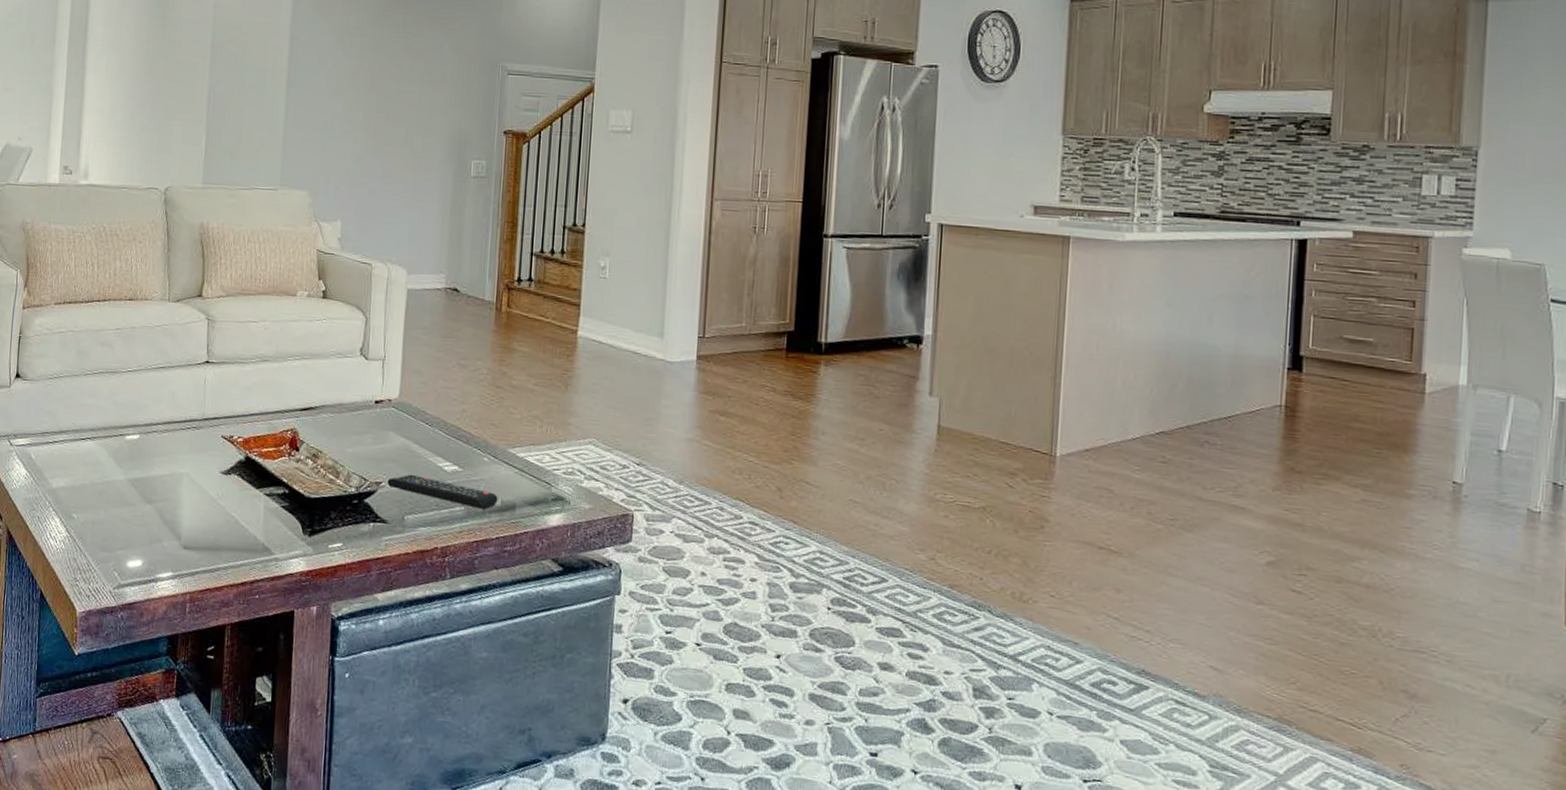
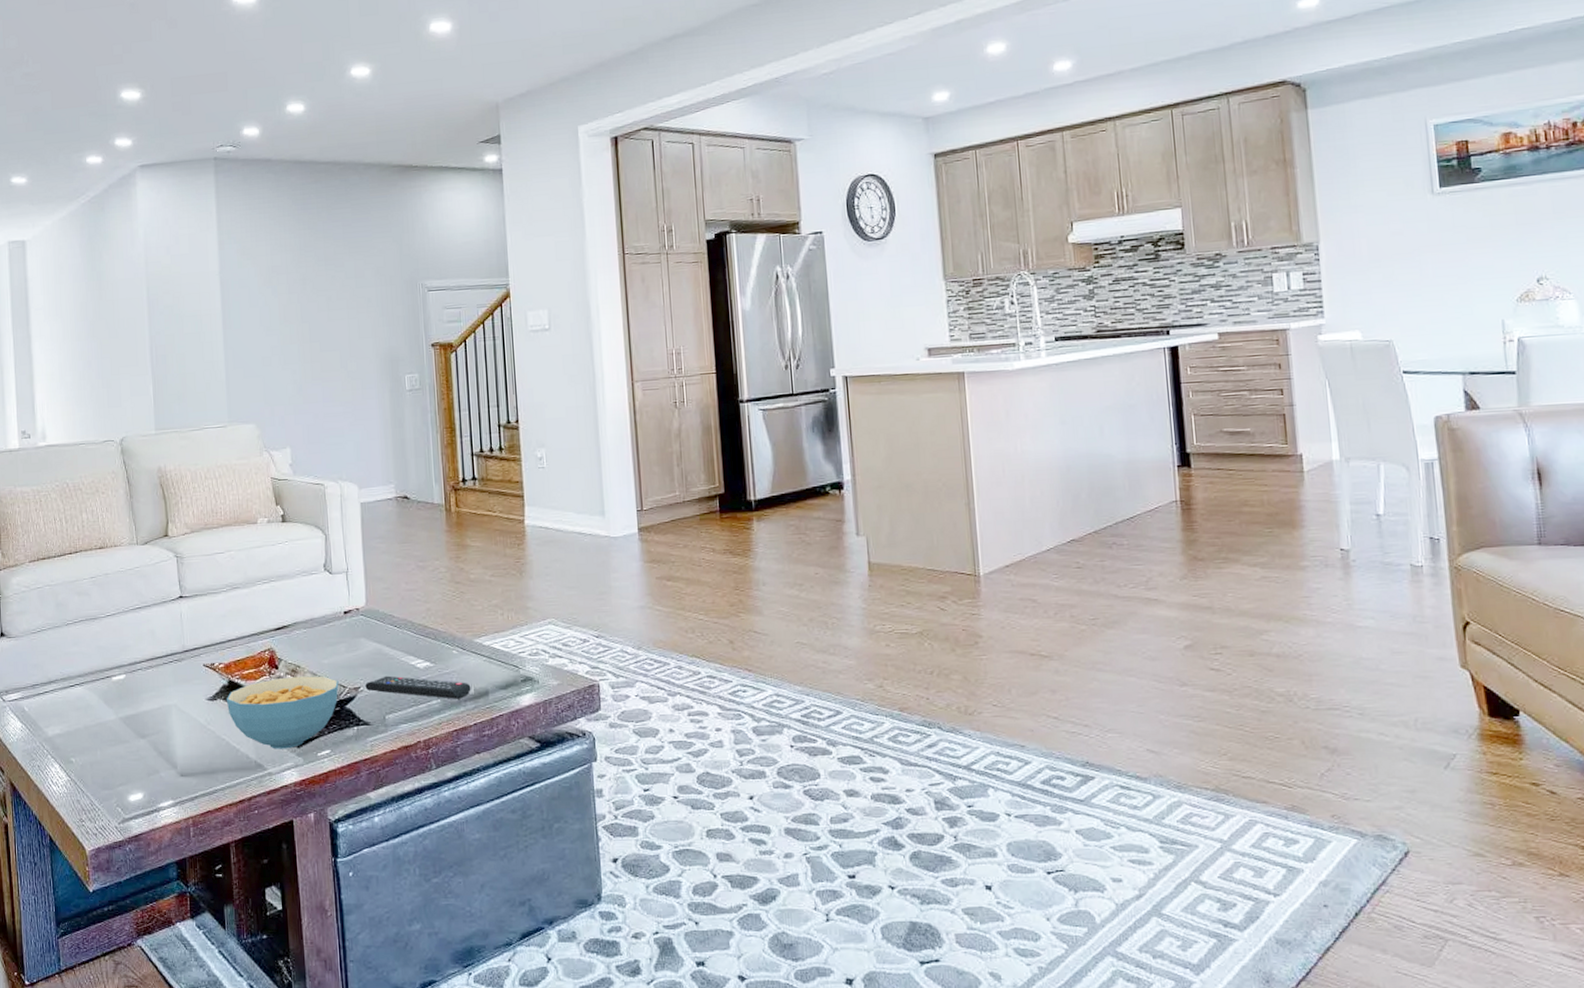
cereal bowl: none [240,461,360,536] -> present [226,676,339,749]

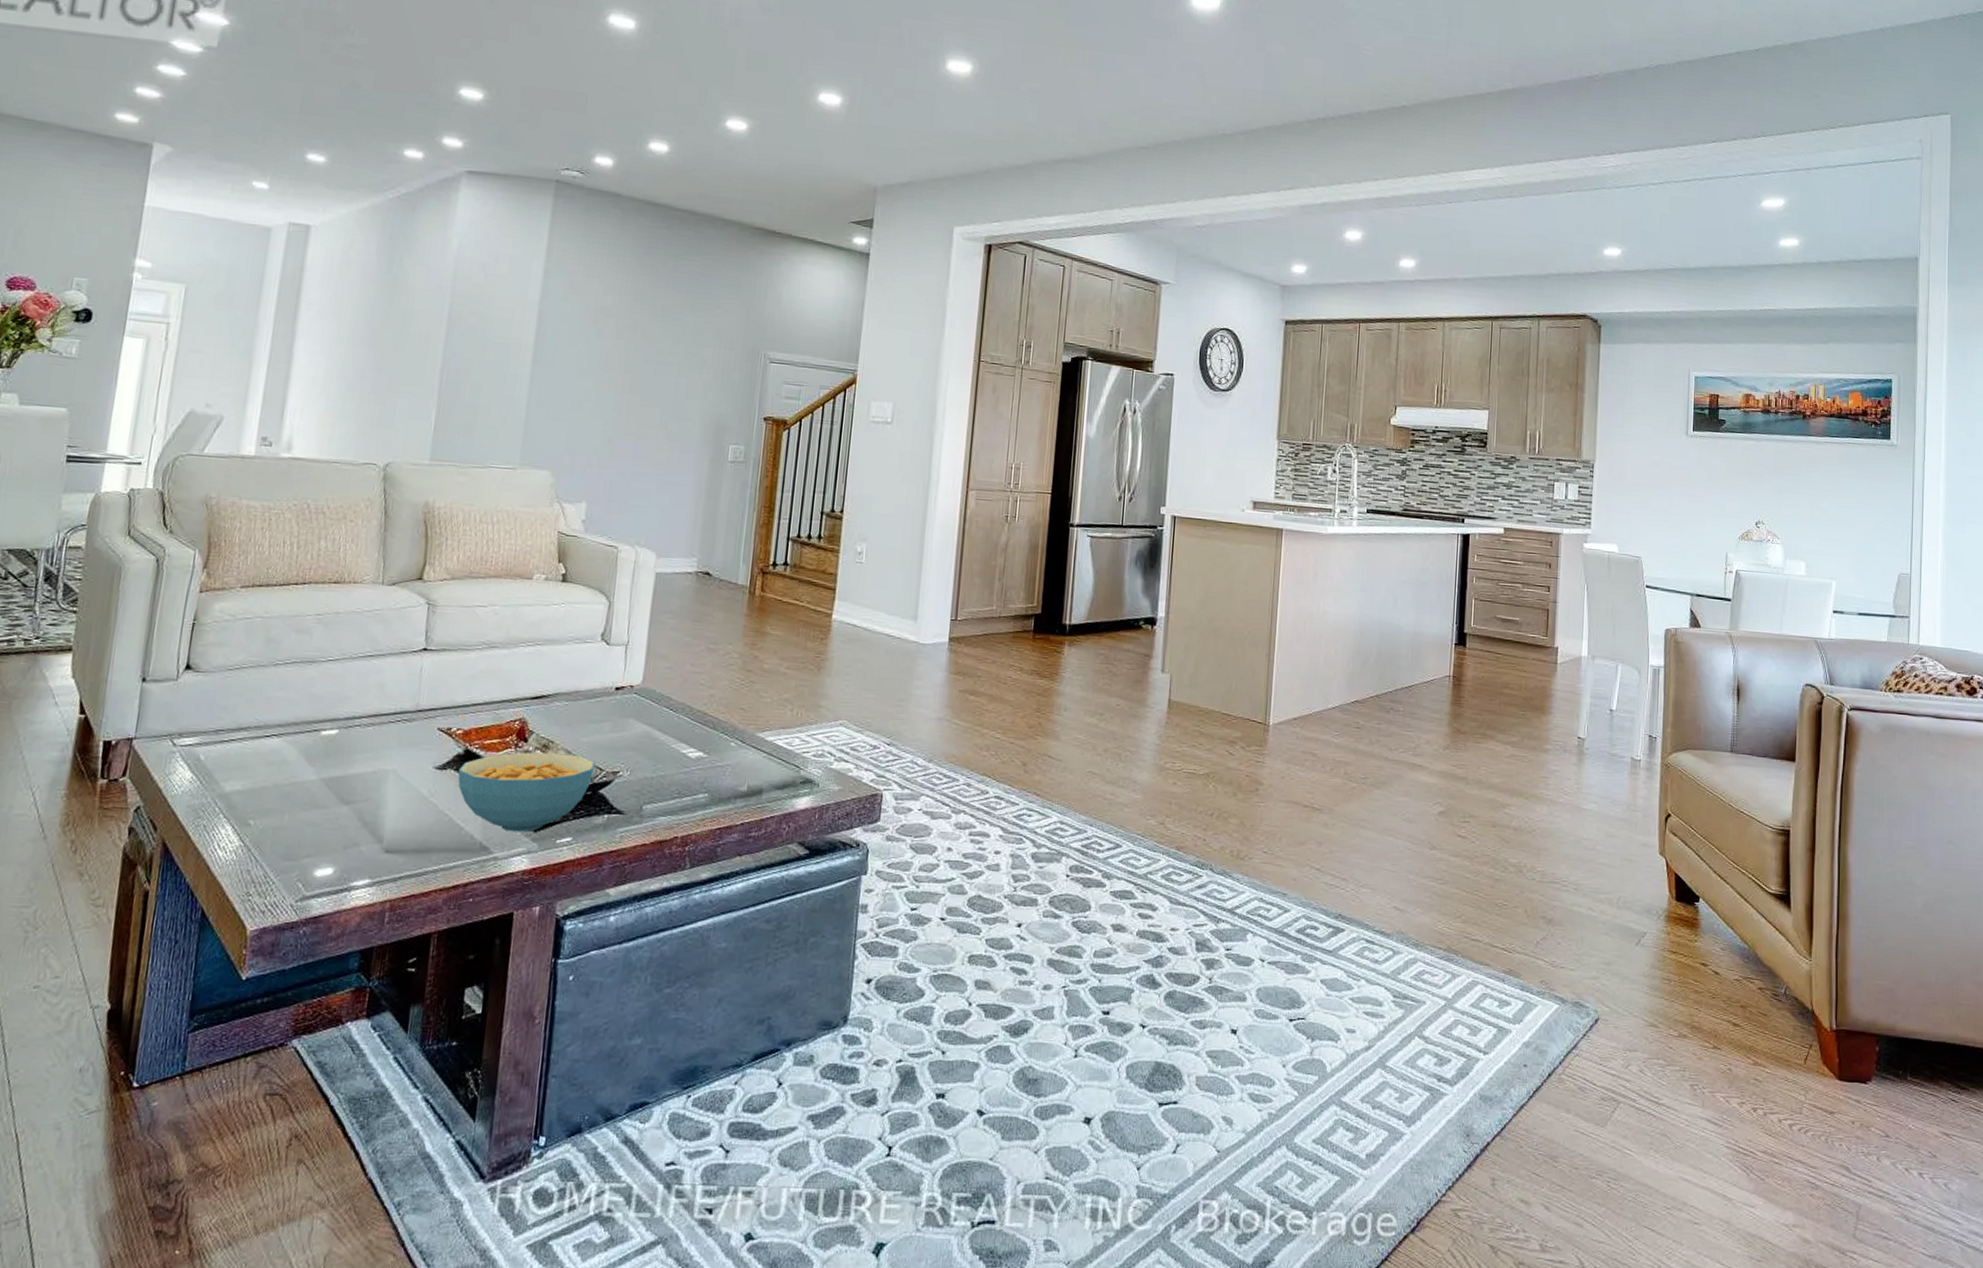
remote control: present [365,675,471,699] -> none [625,762,745,795]

